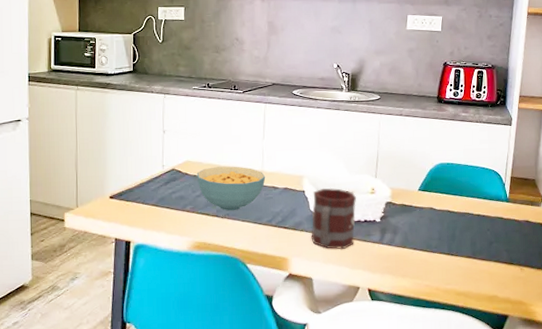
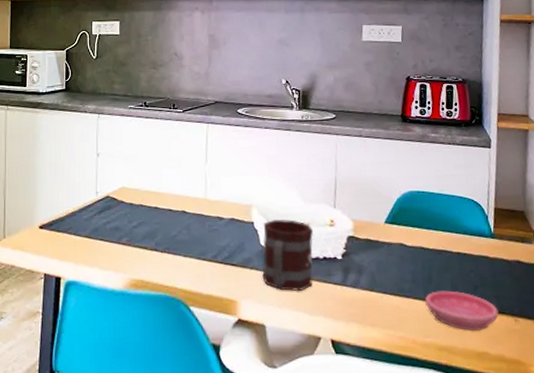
cereal bowl: present [196,166,266,211] -> none [133,193,210,245]
saucer: none [448,246,508,279] -> present [425,290,499,332]

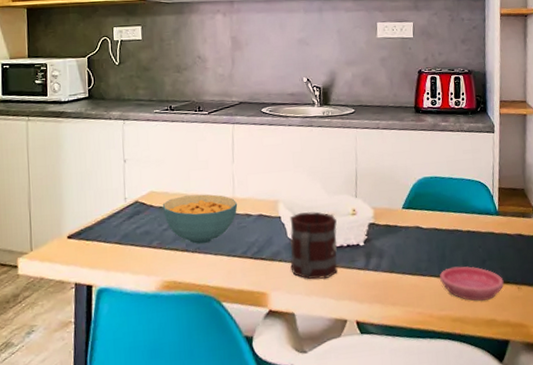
cereal bowl: none [133,193,210,245] -> present [162,194,238,245]

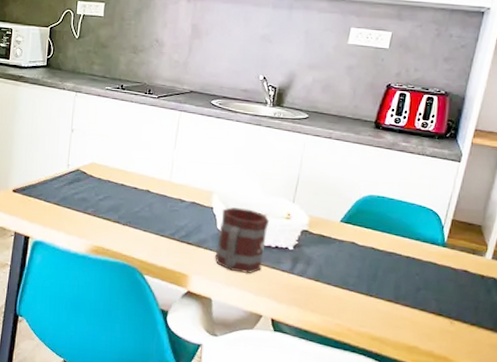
cereal bowl: present [162,194,238,245] -> none [101,172,173,220]
saucer: present [440,266,504,302] -> none [366,288,436,328]

